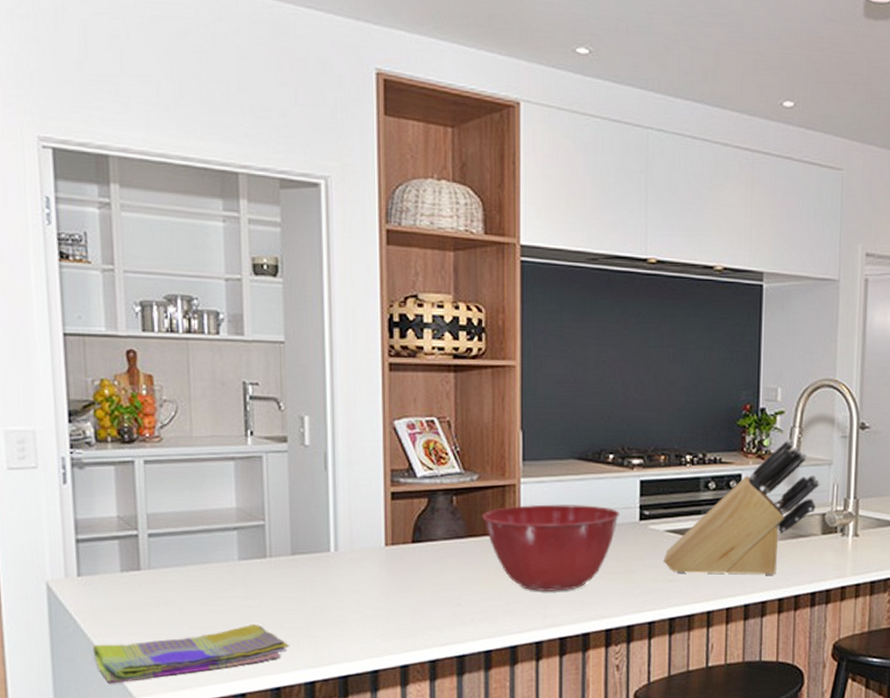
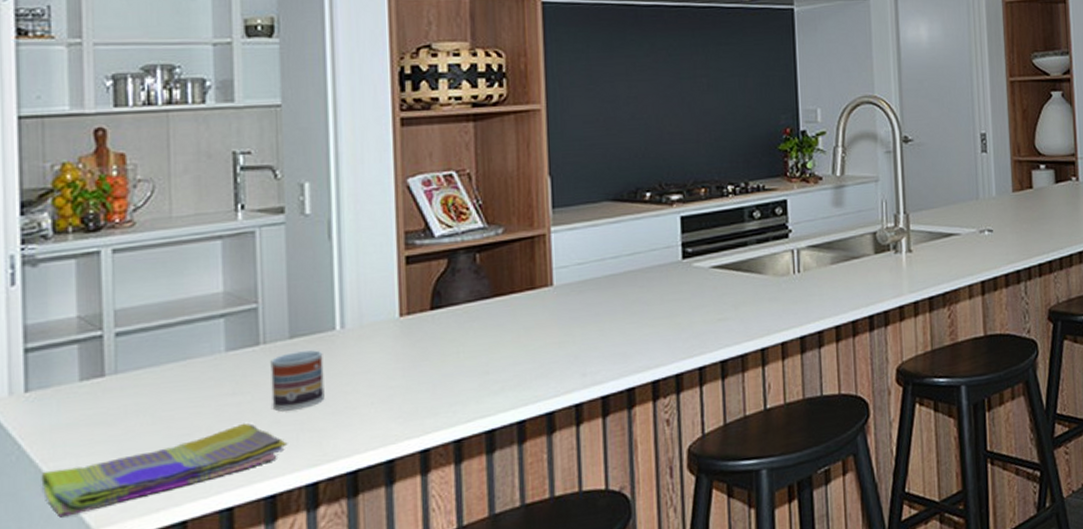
cup: none [275,567,321,618] -> present [270,350,325,412]
mixing bowl: present [481,504,620,592] -> none [509,248,661,348]
knife block: present [663,439,820,576] -> none [710,159,868,311]

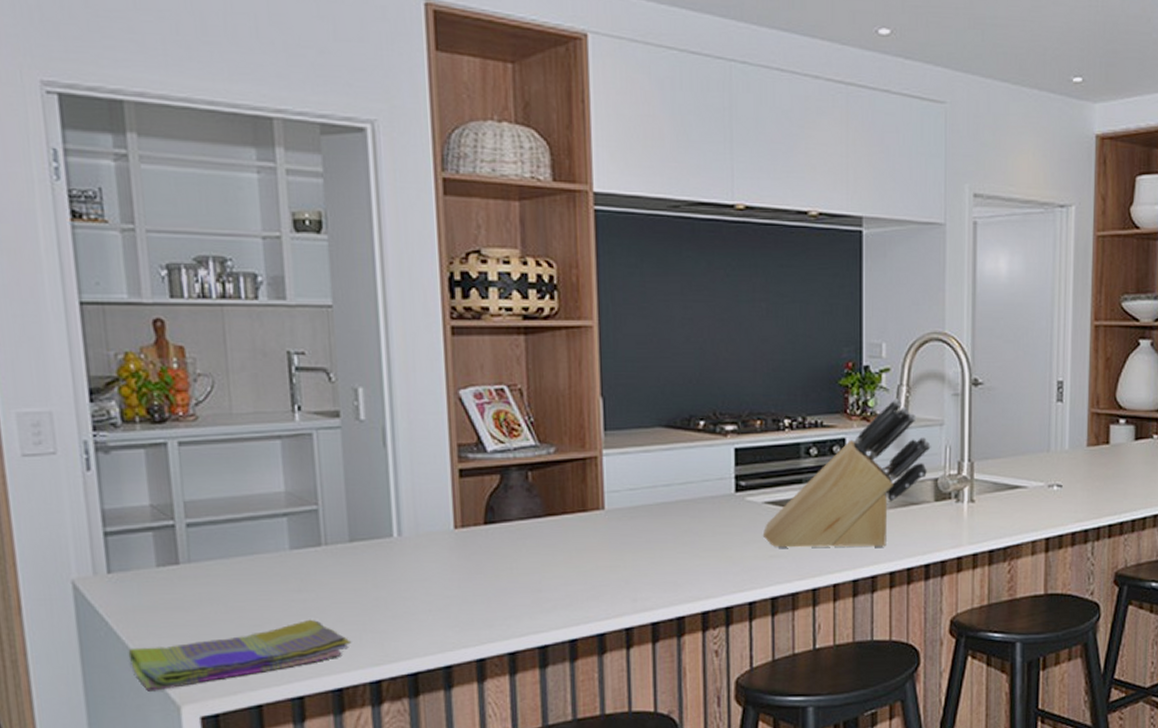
cup: present [270,350,325,412] -> none [332,555,385,611]
knife block: none [710,159,868,311] -> present [762,398,931,549]

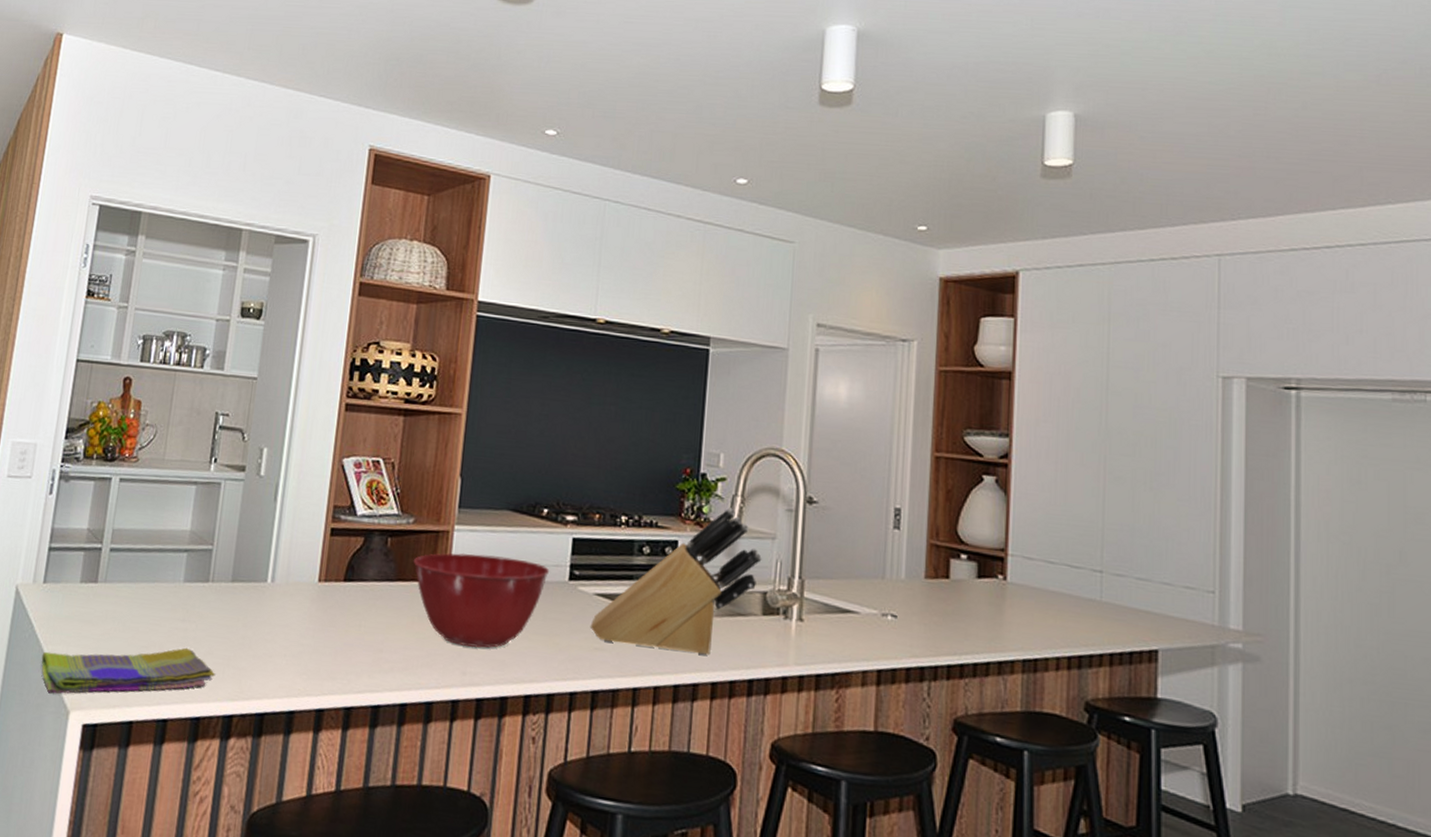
mixing bowl: none [561,477,714,574] -> present [413,553,550,648]

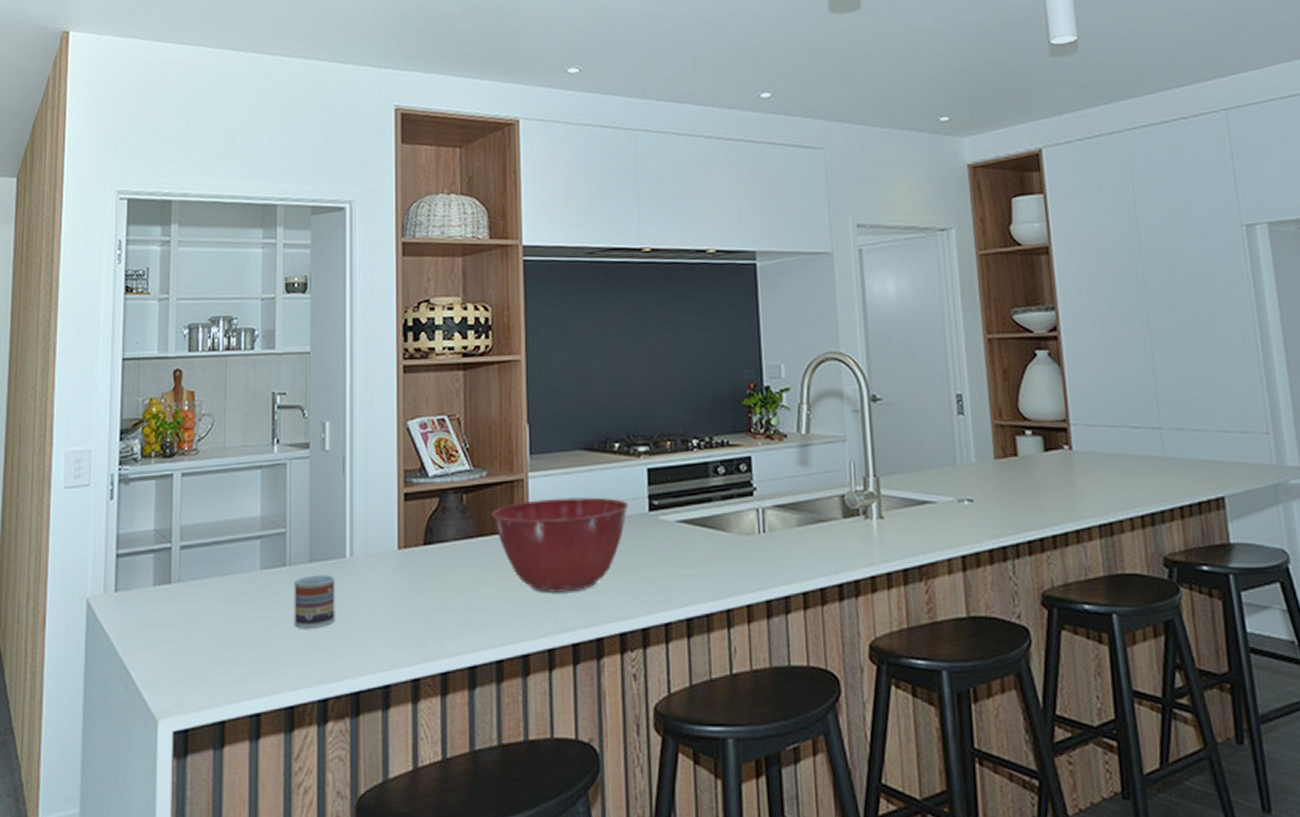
dish towel: present [41,647,216,694] -> none [122,636,305,705]
cup: none [209,594,254,647] -> present [294,575,335,629]
knife block: present [590,507,762,656] -> none [676,416,835,568]

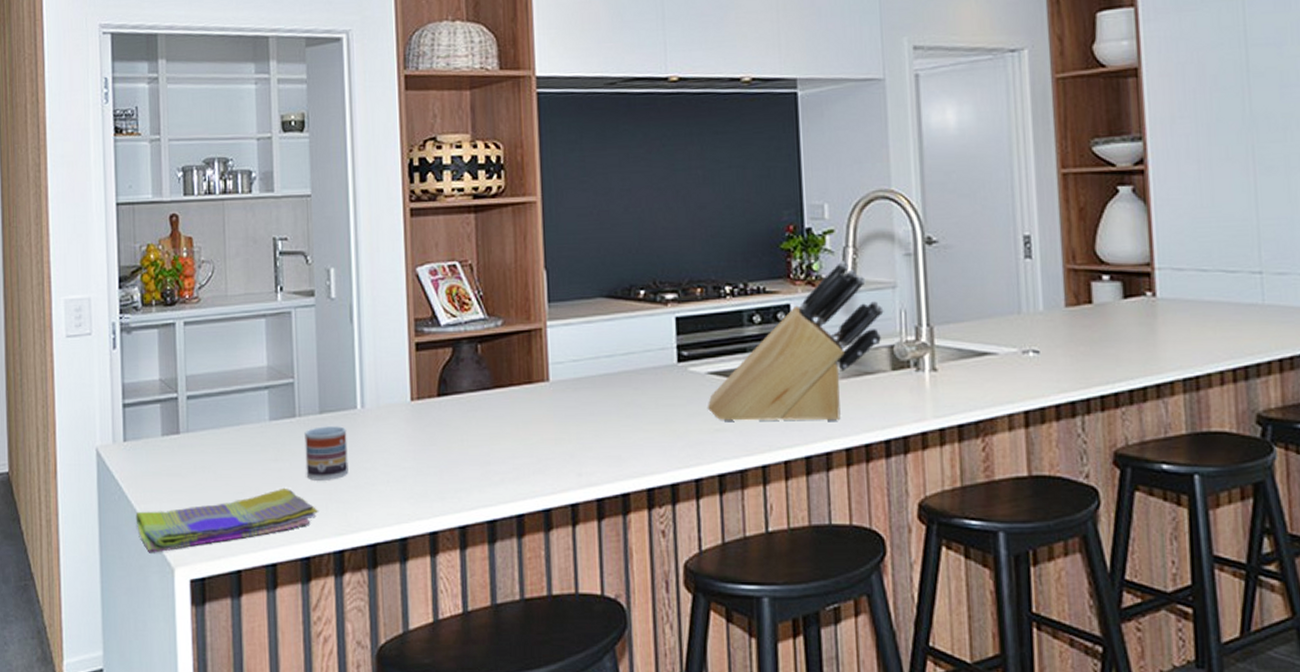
dish towel: none [122,636,305,705] -> present [135,487,319,553]
mixing bowl: present [491,497,629,593] -> none [508,347,656,447]
knife block: none [676,416,835,568] -> present [707,261,884,422]

